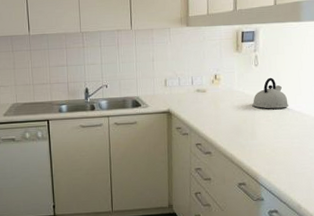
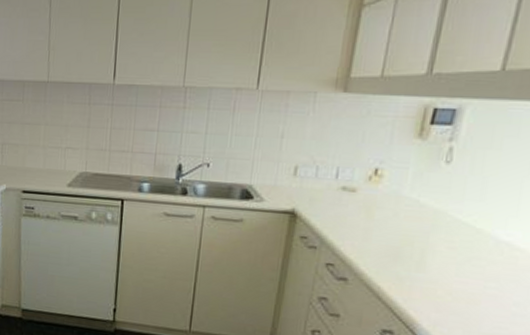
kettle: present [252,77,288,109] -> none [428,183,493,234]

